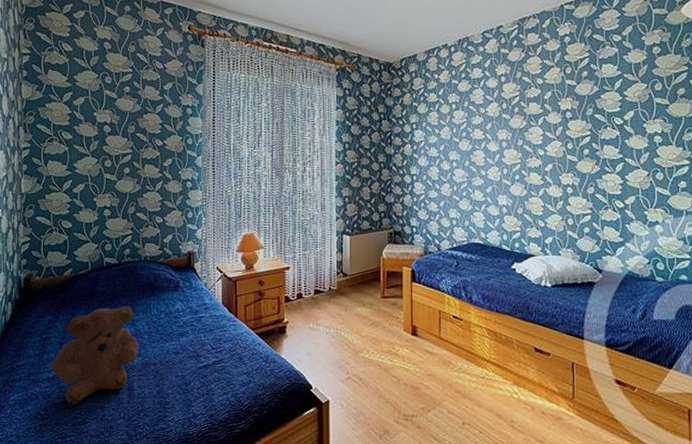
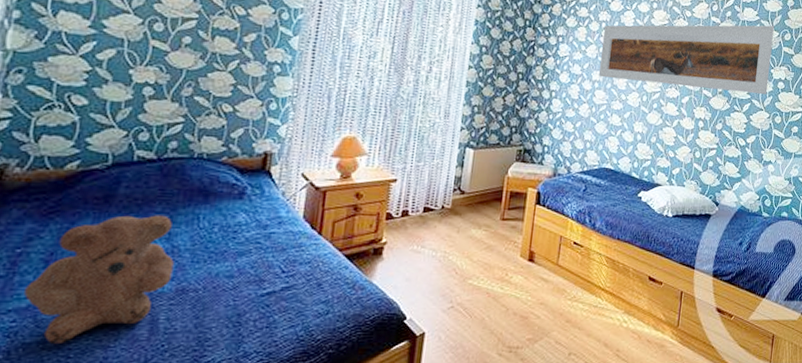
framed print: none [455,77,642,157] -> present [599,25,774,95]

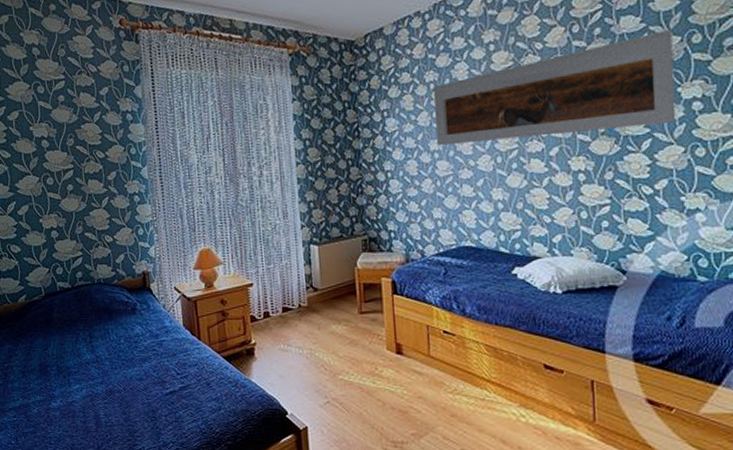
teddy bear: present [24,215,174,345] -> none [16,332,101,434]

